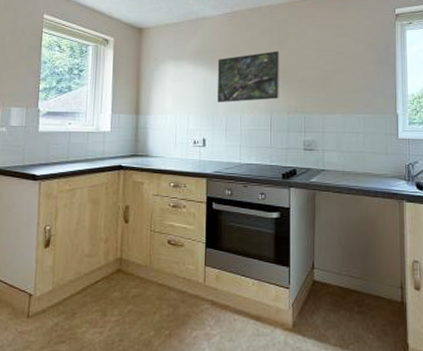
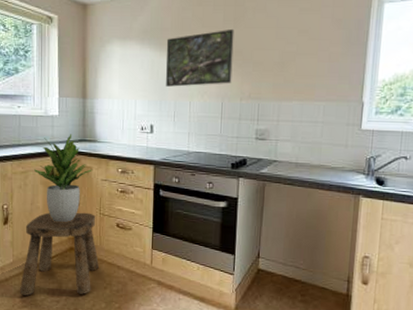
stool: none [57,230,148,328] -> present [19,212,99,296]
potted plant: none [82,149,145,243] -> present [34,134,93,223]

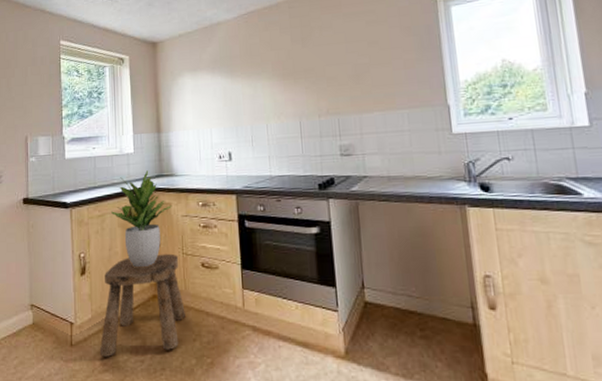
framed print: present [166,28,234,87] -> none [236,48,307,112]

